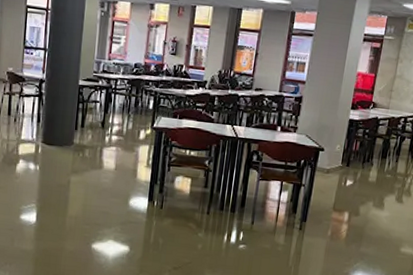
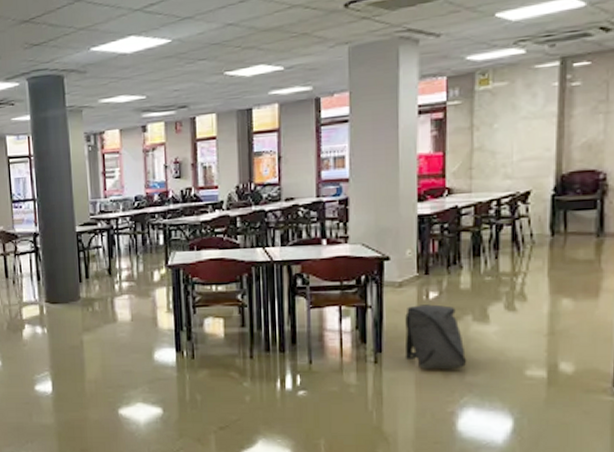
backpack: none [321,189,364,241] -> present [404,304,467,370]

